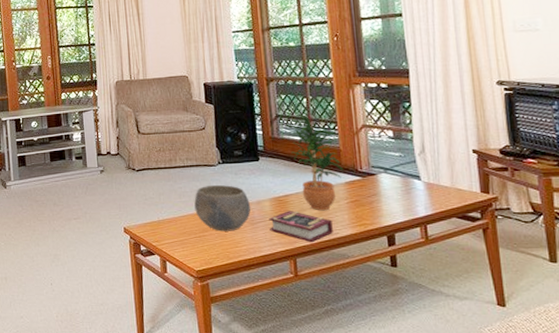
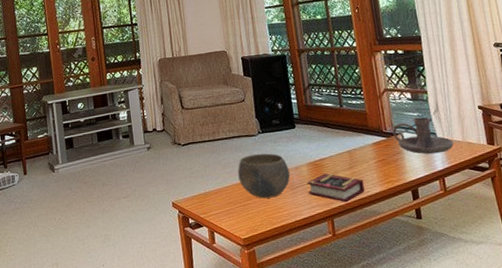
potted plant: present [283,113,343,210] -> none [315,81,370,171]
candle holder: none [369,157,441,199] -> present [392,117,454,154]

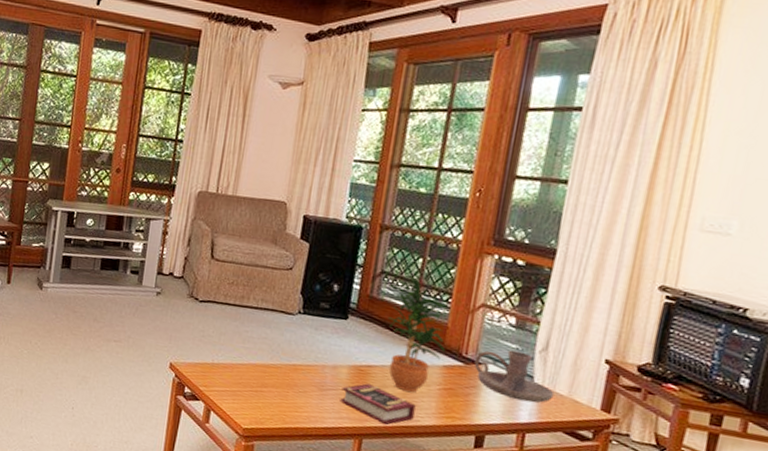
bowl: present [237,153,290,199] -> none [257,335,325,393]
potted plant: none [315,81,370,171] -> present [386,275,447,392]

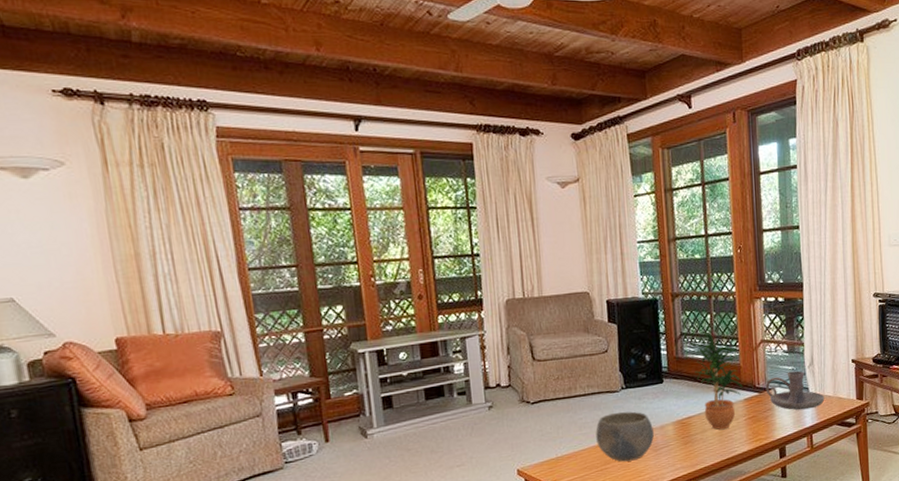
bowl: none [257,335,325,393] -> present [596,411,654,462]
book: present [340,383,416,425] -> none [672,432,732,463]

